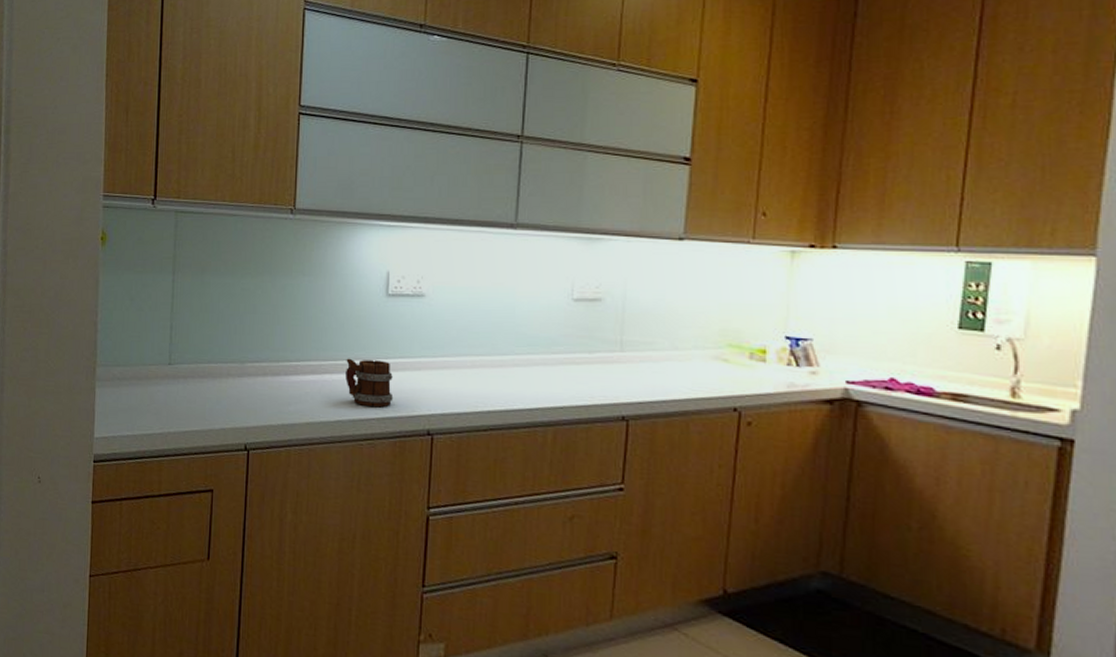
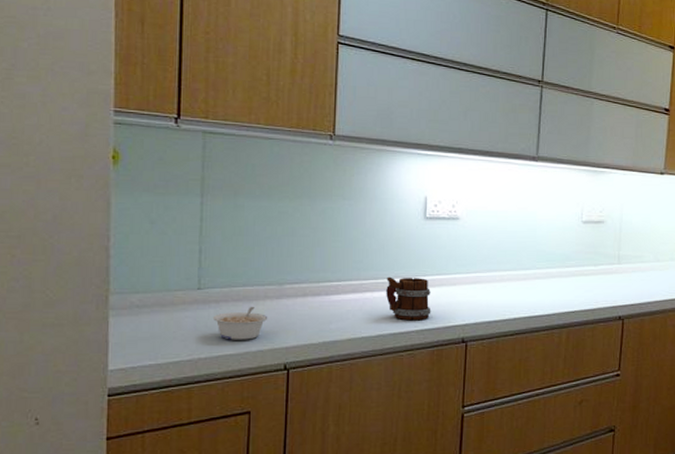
legume: none [180,384,231,417] -> present [212,307,268,340]

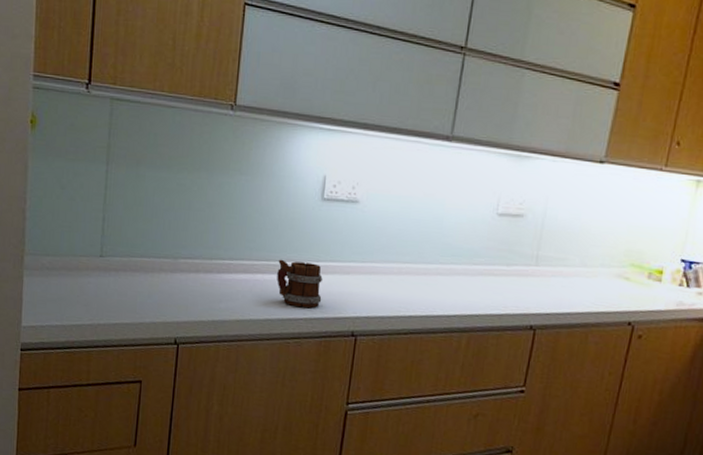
legume: present [212,307,268,340] -> none [111,278,162,311]

